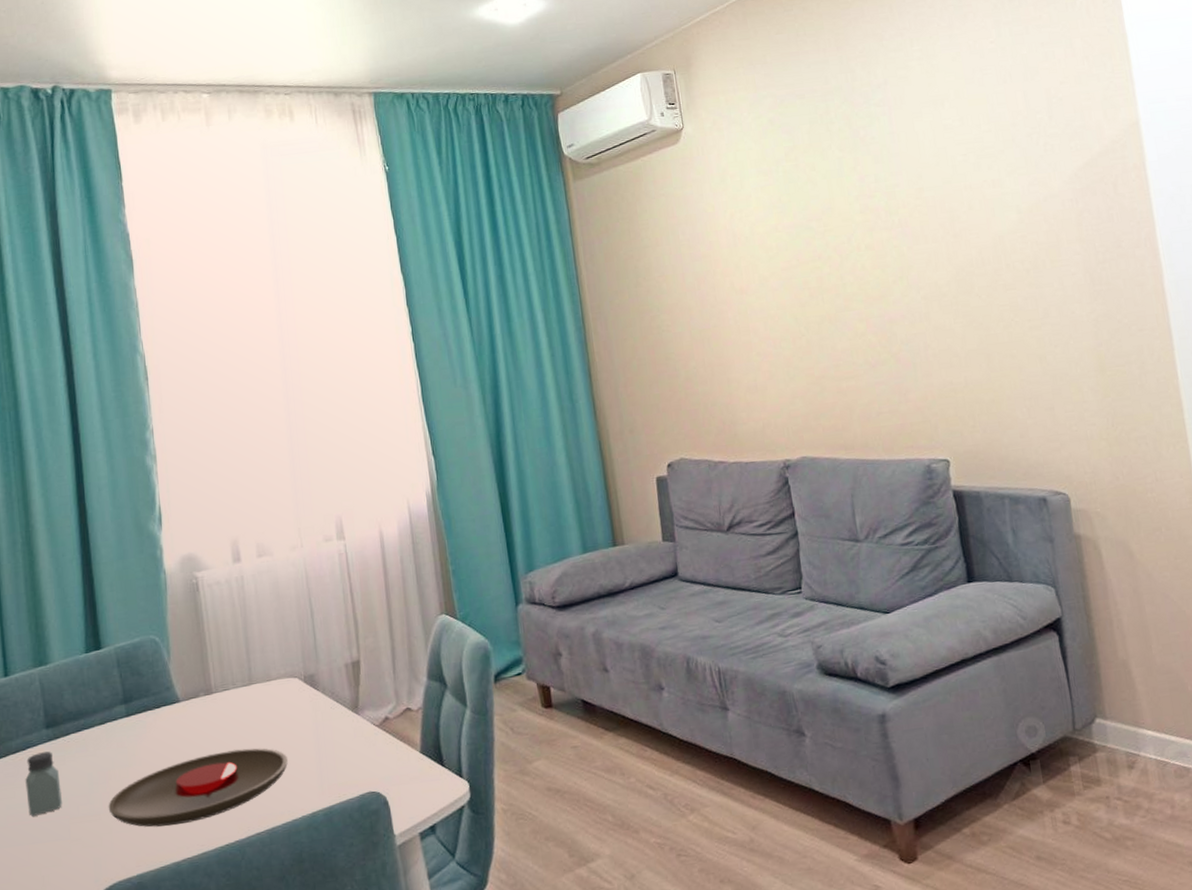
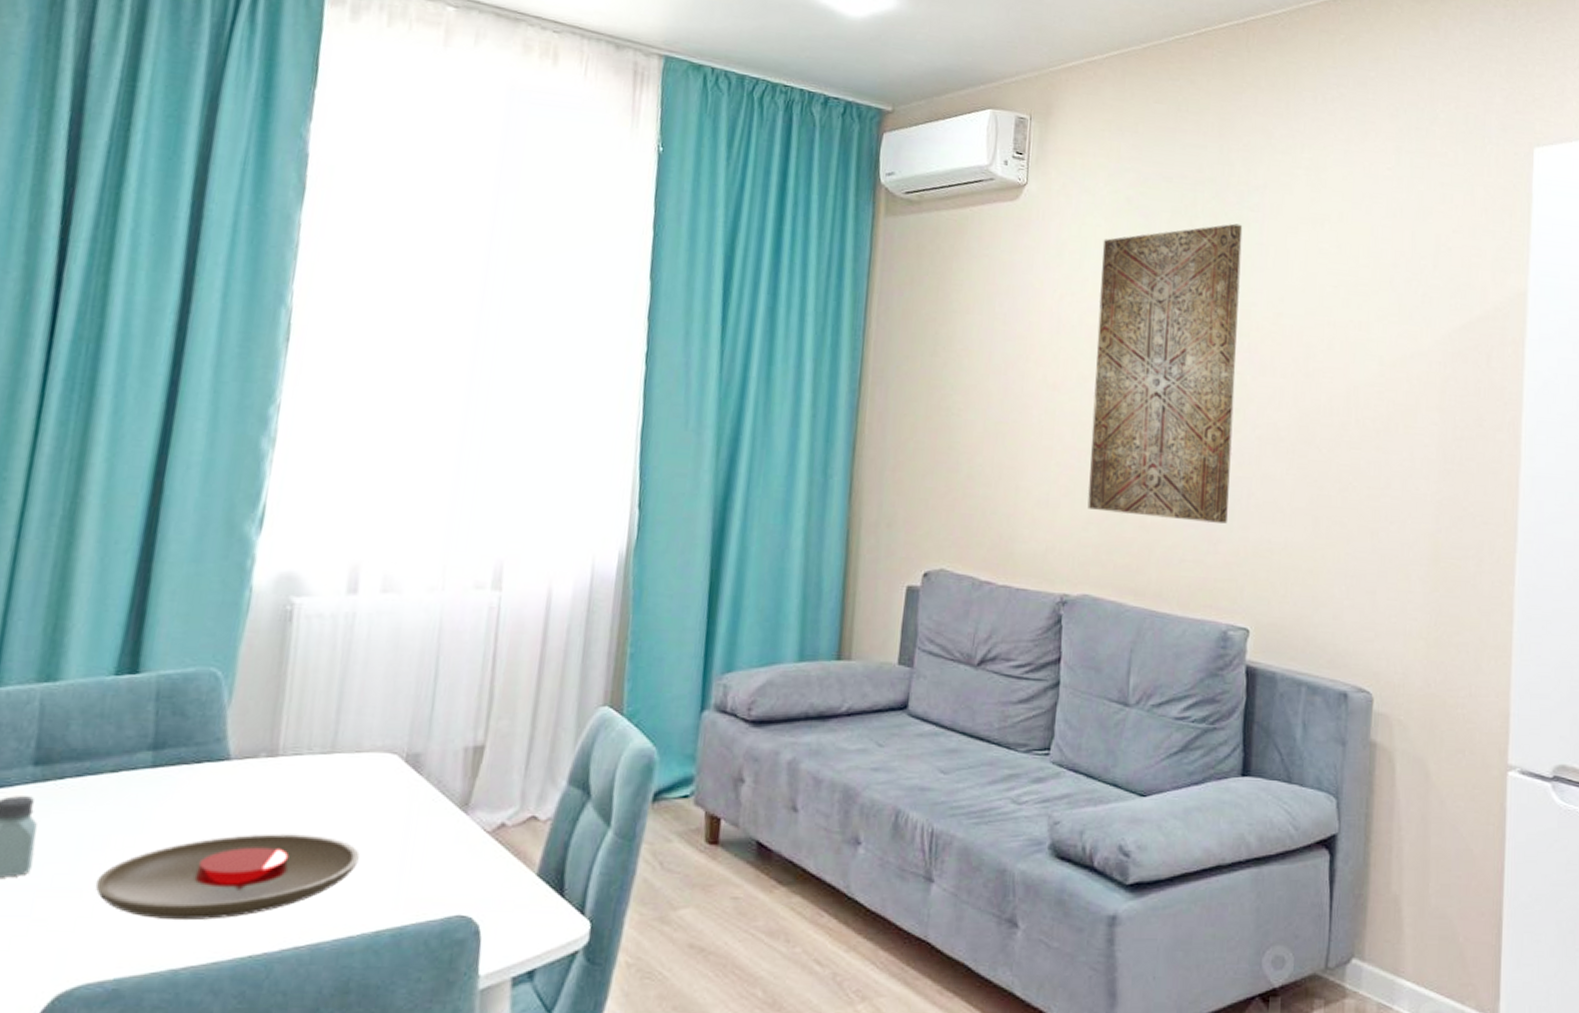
wall art: none [757,120,911,386] -> present [1087,223,1243,524]

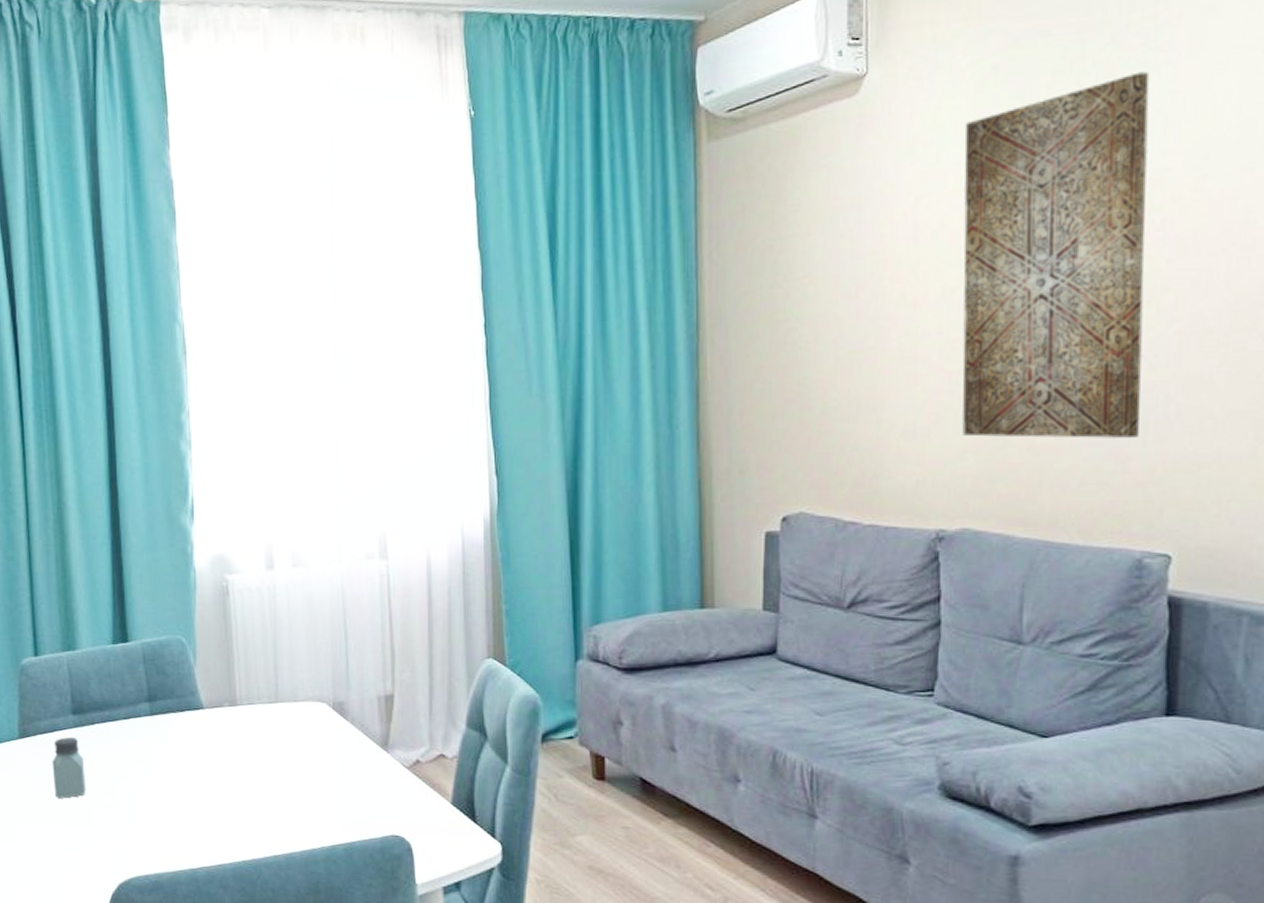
plate: present [95,833,360,921] -> none [129,767,310,833]

